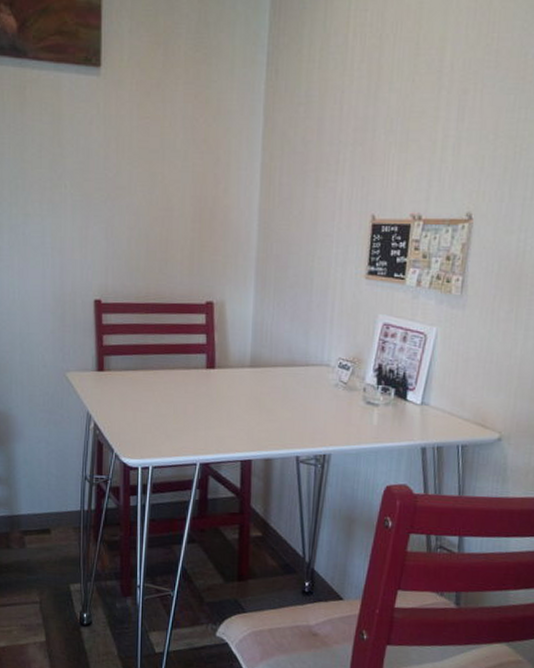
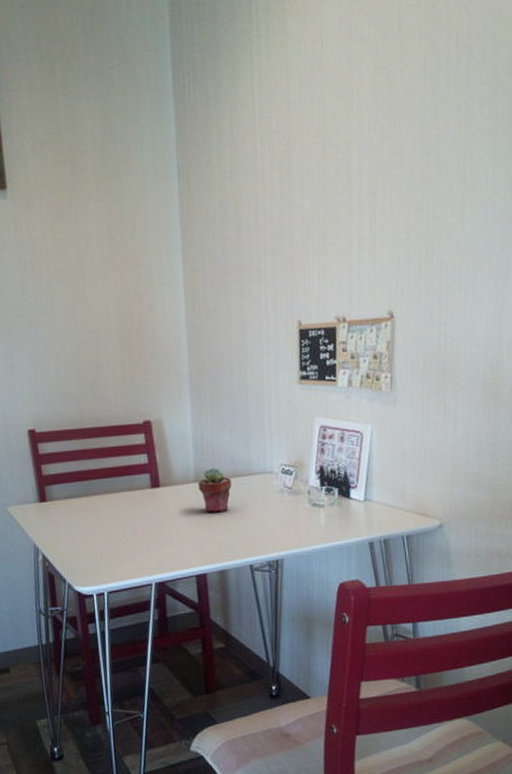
potted succulent: none [252,354,287,401] -> present [197,467,232,513]

